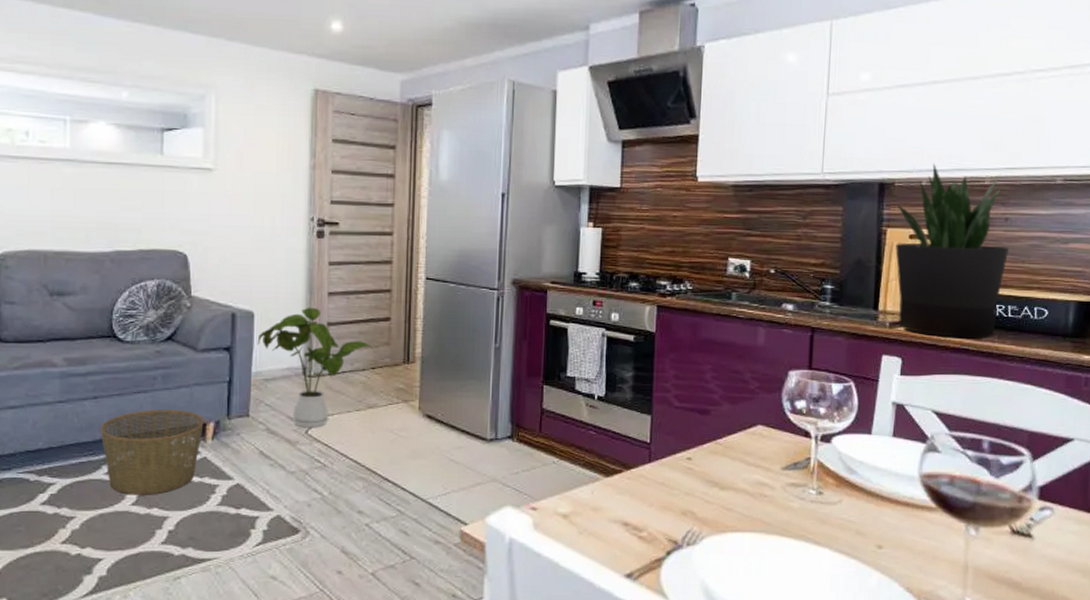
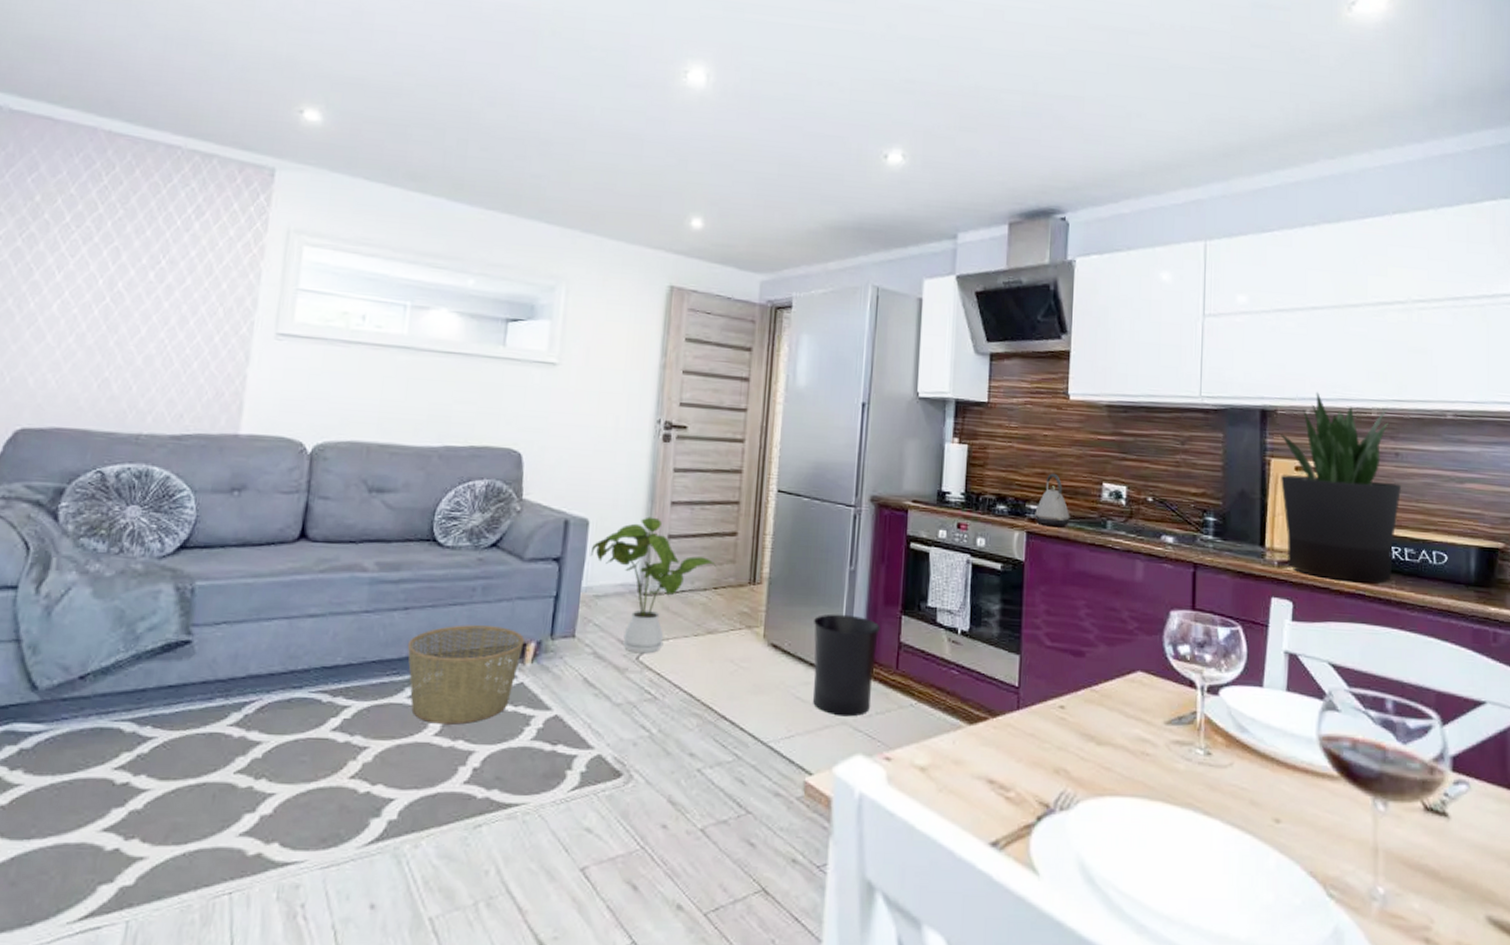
waste bin: none [464,386,524,475] -> present [813,614,880,717]
kettle: none [665,251,698,301] -> present [1035,473,1070,528]

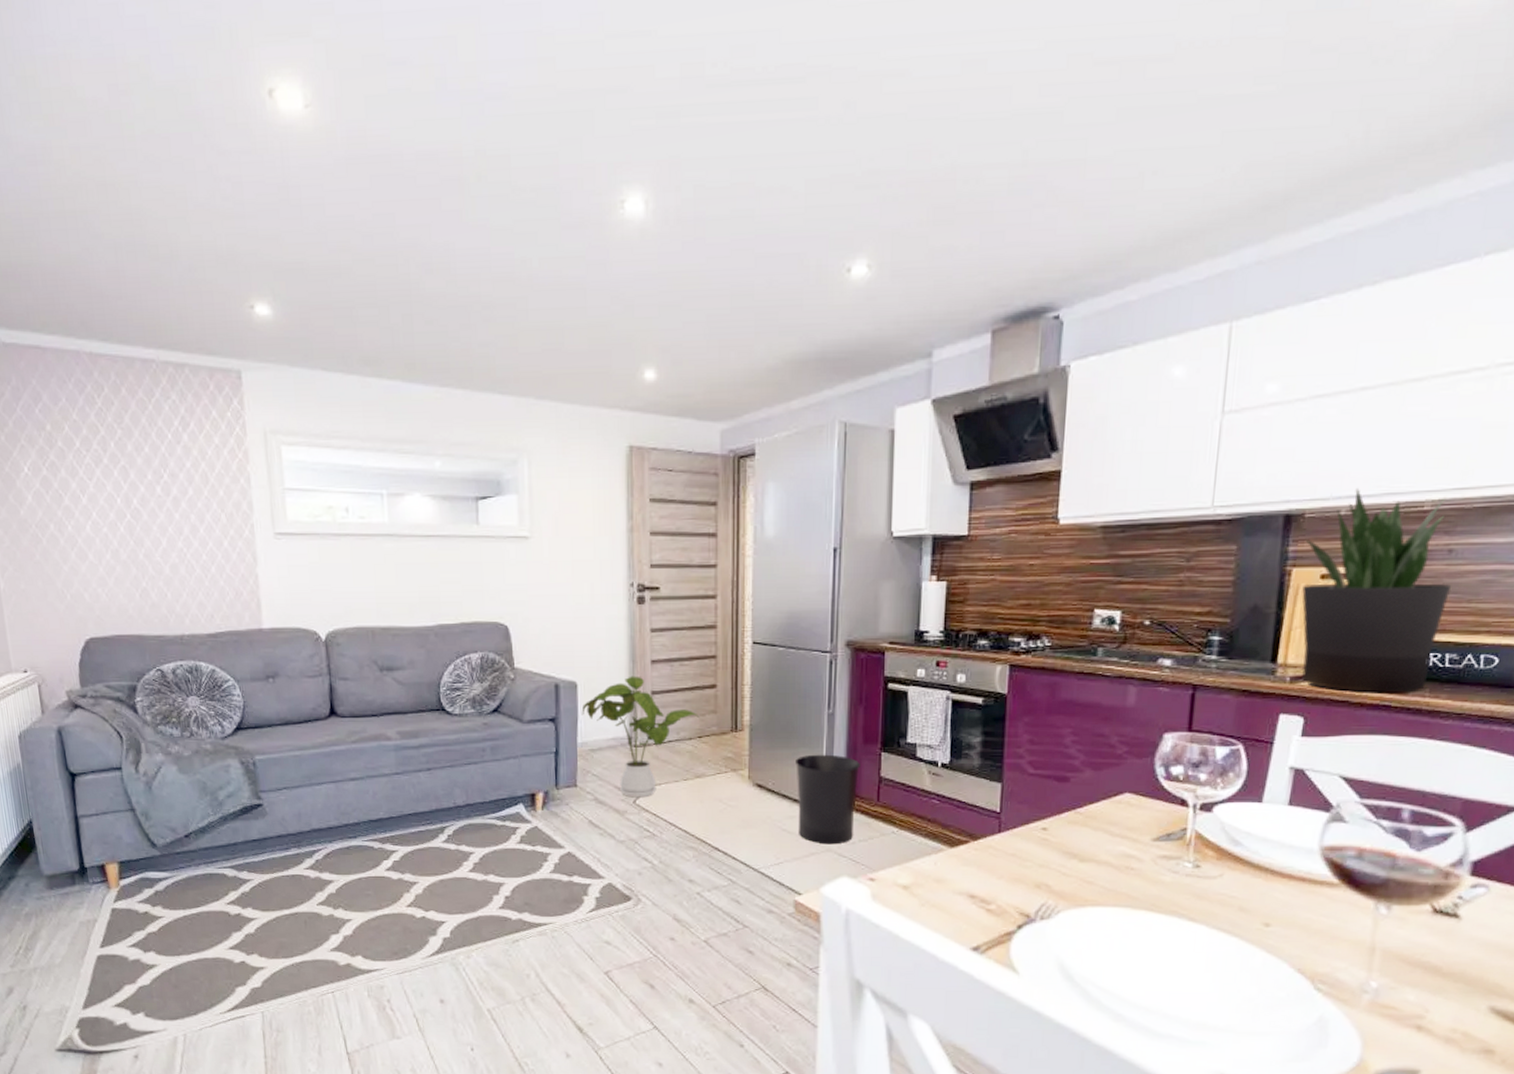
basket: present [407,625,525,725] -> none [435,780,533,862]
kettle: present [1035,473,1070,528] -> none [1018,603,1057,658]

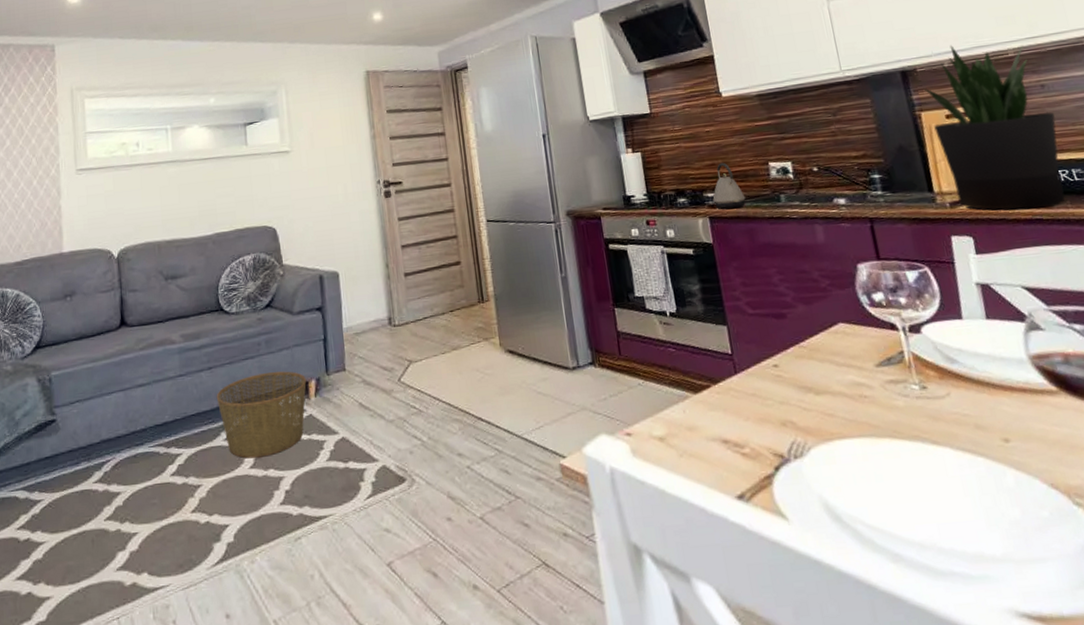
basket: none [435,780,533,862] -> present [216,371,307,459]
house plant: present [581,676,701,798] -> none [344,261,451,376]
waste bin: present [796,754,860,845] -> none [540,314,604,403]
kettle: none [1018,603,1057,658] -> present [713,162,746,210]

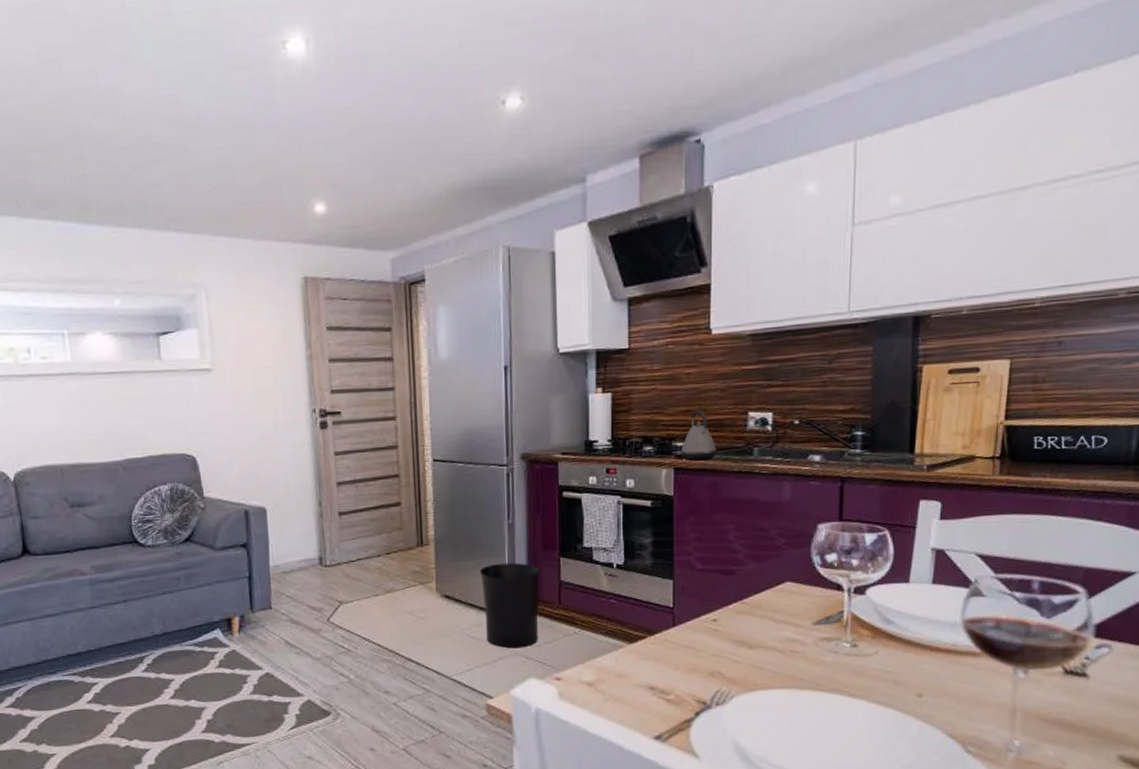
basket: present [216,371,307,459] -> none [132,607,230,690]
waste bin: none [540,314,604,403] -> present [480,562,541,649]
planter: present [923,45,1066,210] -> none [932,290,1062,476]

